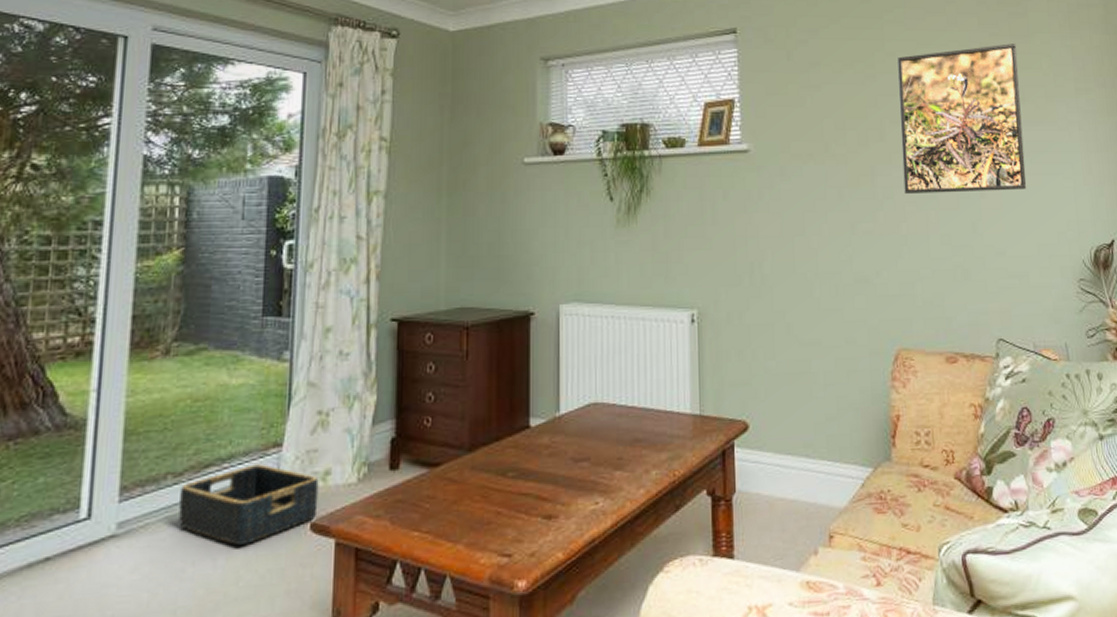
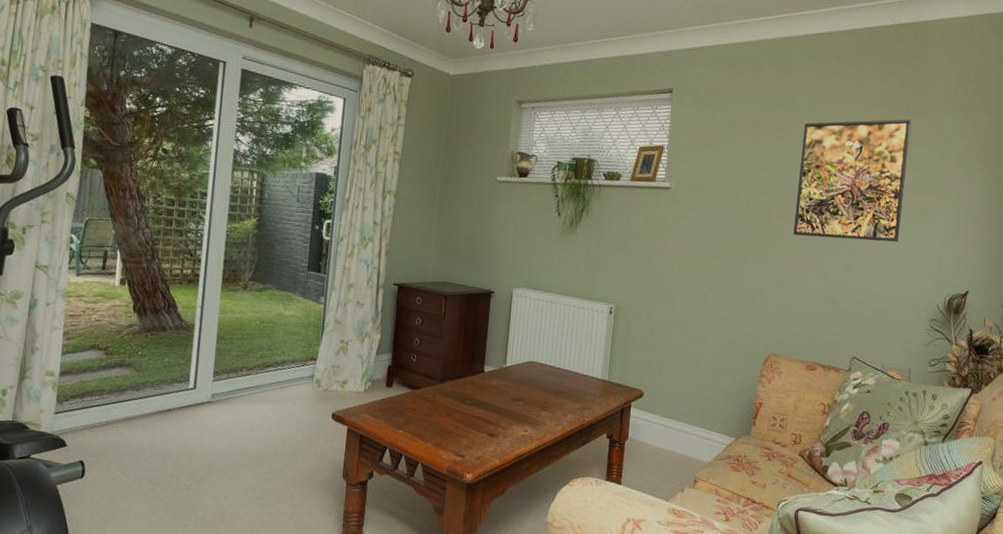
basket: present [178,464,319,545] -> none [249,369,339,421]

